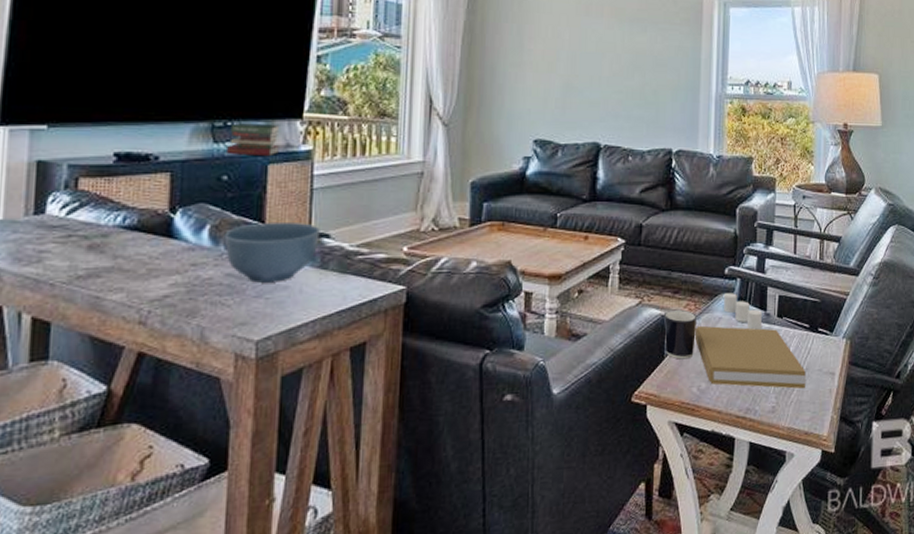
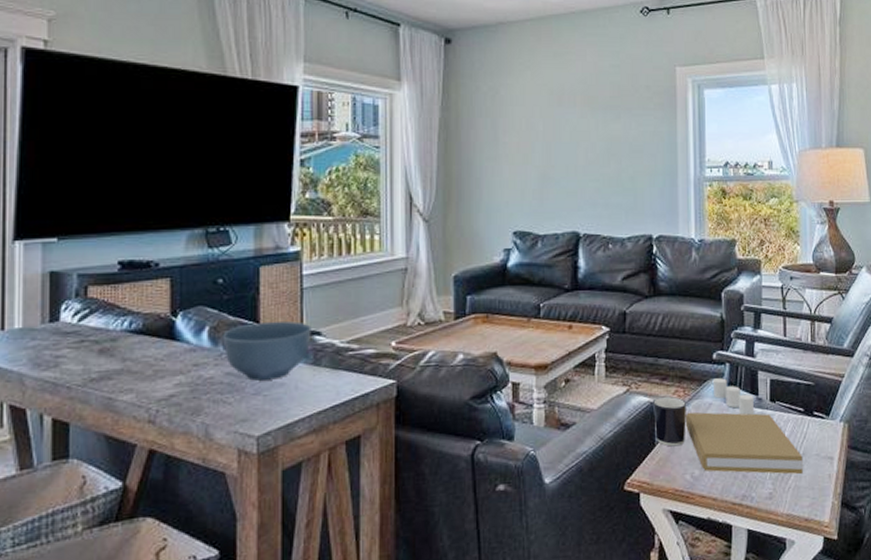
books: present [227,122,280,157] -> none [221,227,269,259]

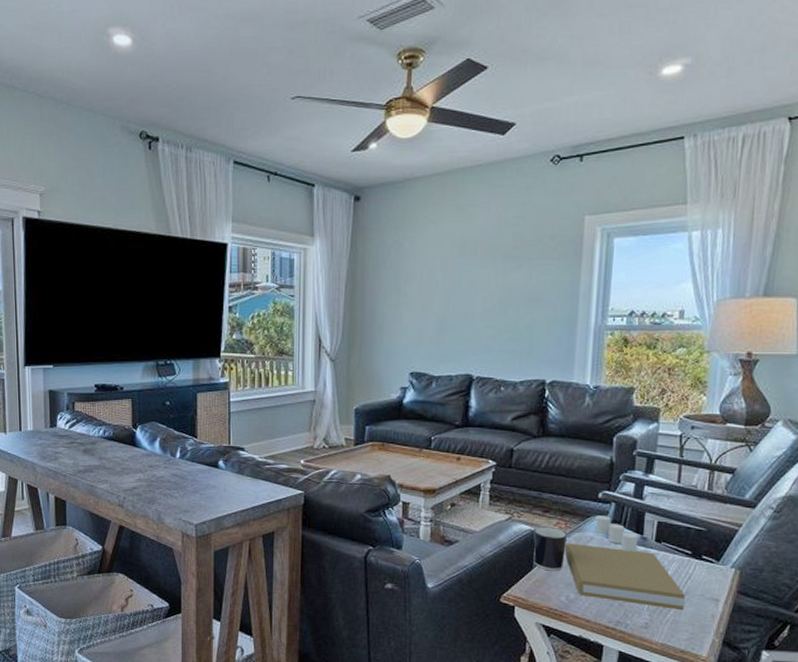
bowl: present [222,321,312,381] -> none [170,438,237,482]

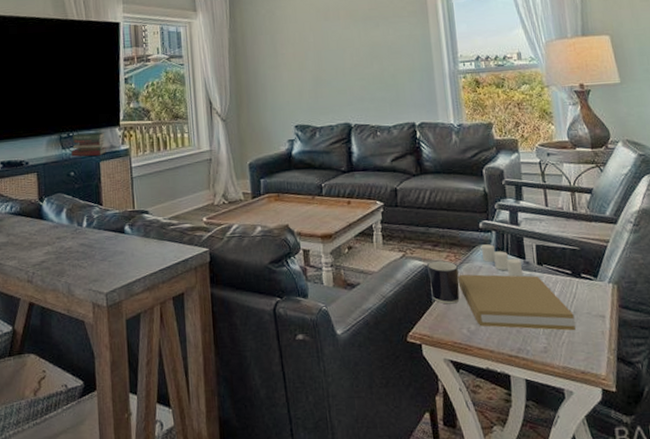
books: none [168,361,204,388] -> present [71,132,106,157]

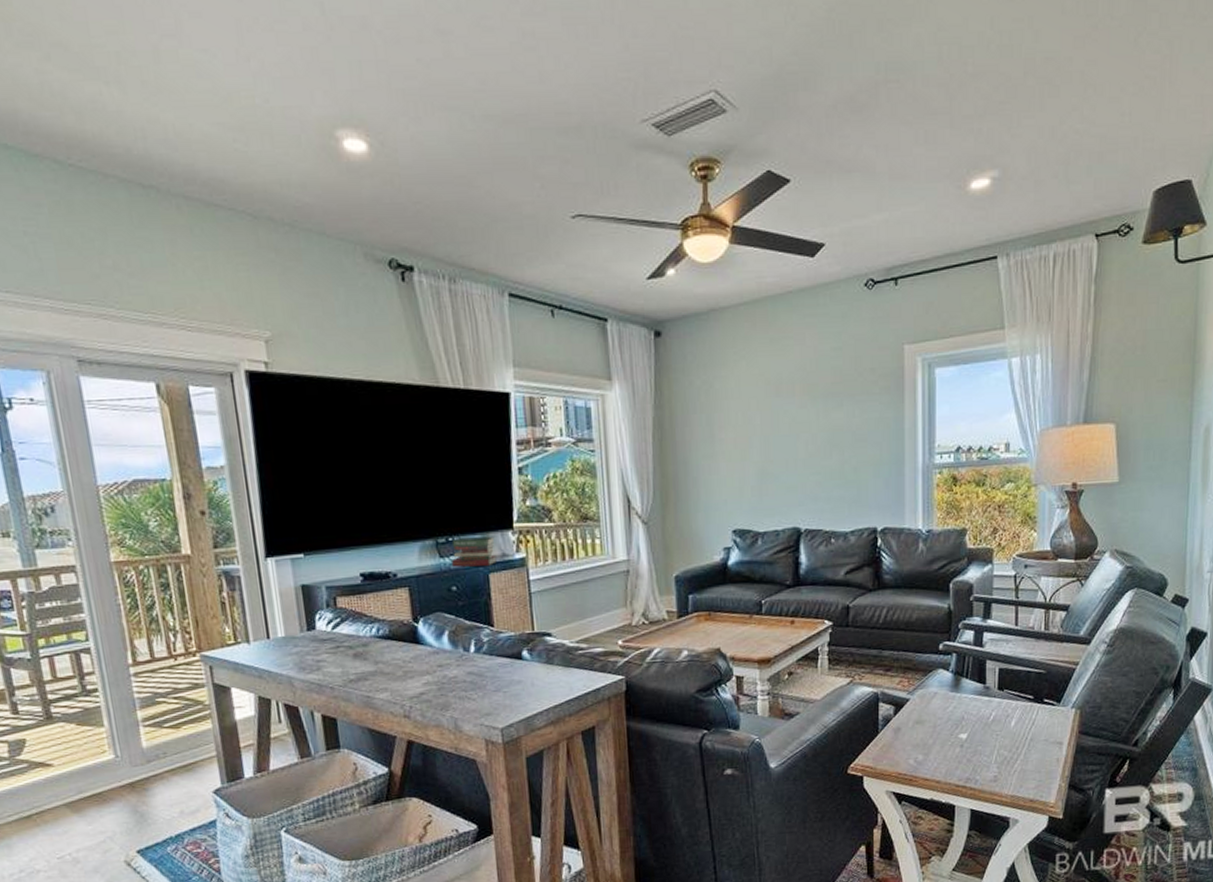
mug: present [427,260,460,304] -> none [877,686,912,734]
book: present [457,274,576,331] -> none [909,701,1030,759]
candle: present [482,244,523,277] -> none [939,668,981,704]

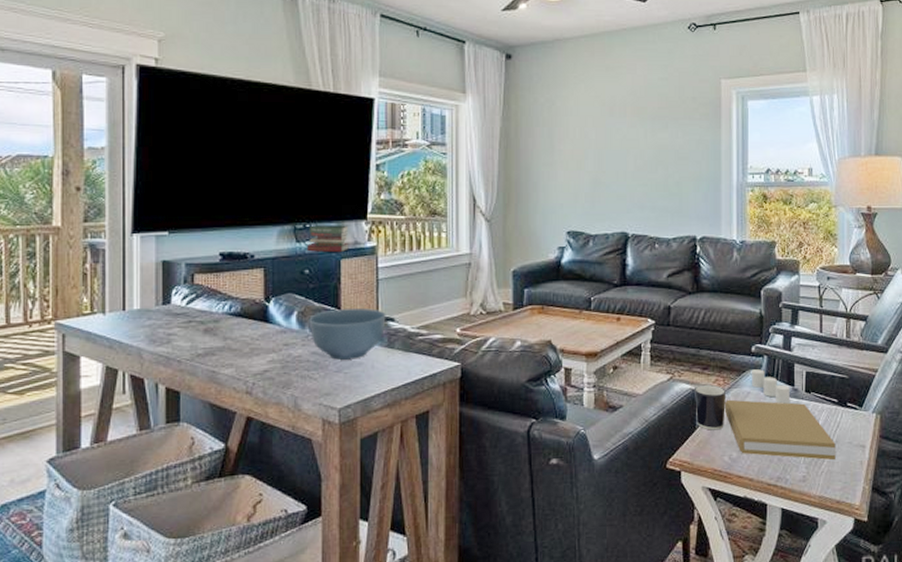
bowl: none [461,624,543,679] -> present [309,308,386,360]
mug: none [877,686,912,734] -> present [695,384,727,430]
book: none [909,701,1030,759] -> present [724,399,836,461]
candle: none [939,668,981,704] -> present [752,369,790,404]

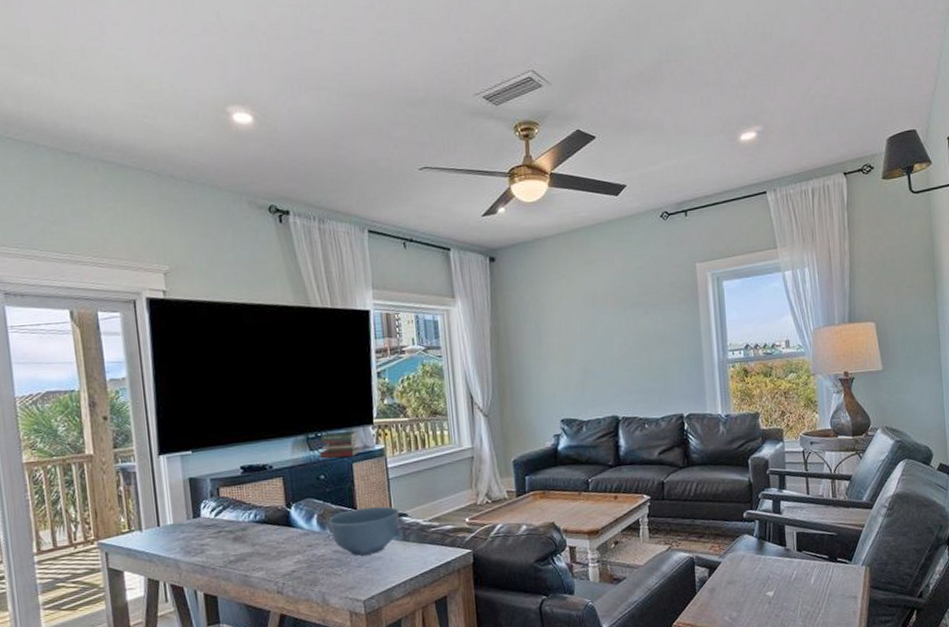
mug: present [695,384,727,430] -> none [692,551,723,594]
book: present [724,399,836,461] -> none [721,562,830,613]
candle: present [752,369,790,404] -> none [745,533,783,564]

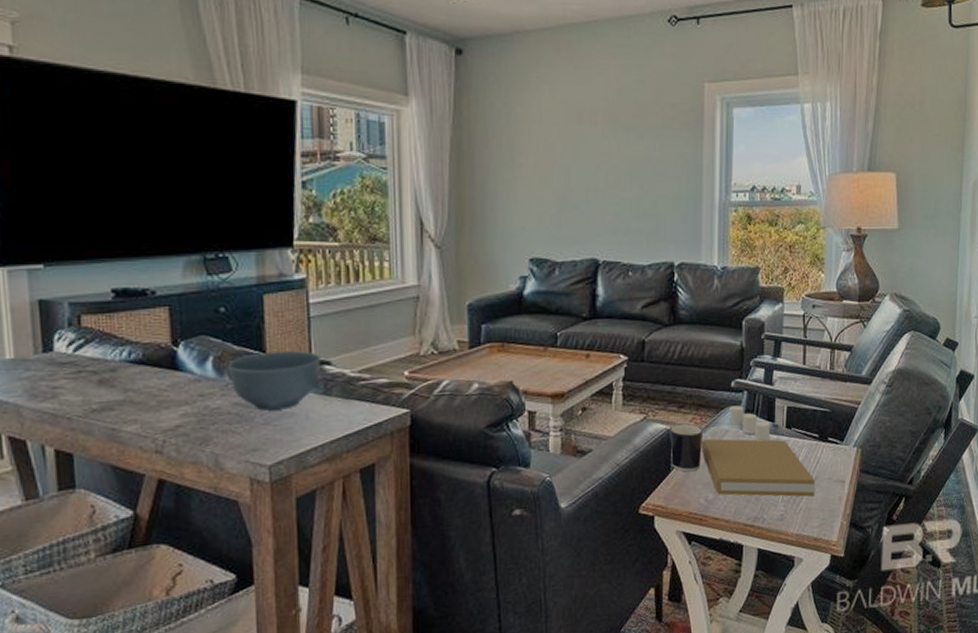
books: present [320,431,359,459] -> none [221,253,273,287]
mug: none [692,551,723,594] -> present [670,423,704,472]
book: none [721,562,830,613] -> present [701,438,815,497]
candle: none [745,533,783,564] -> present [731,405,770,442]

